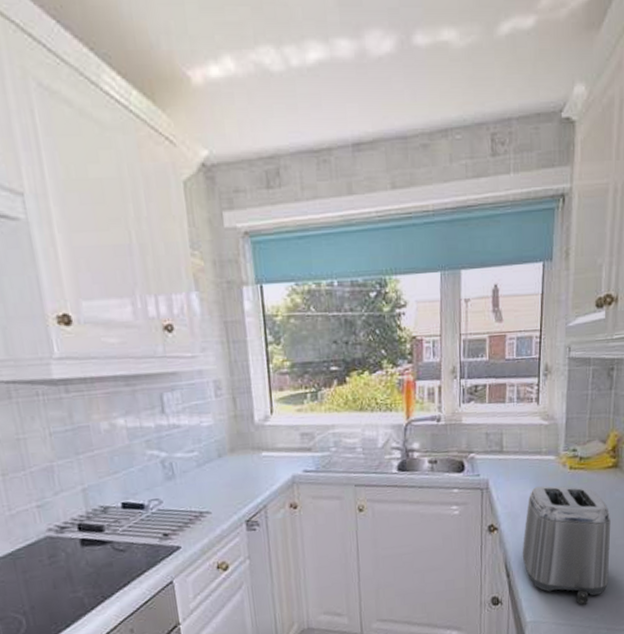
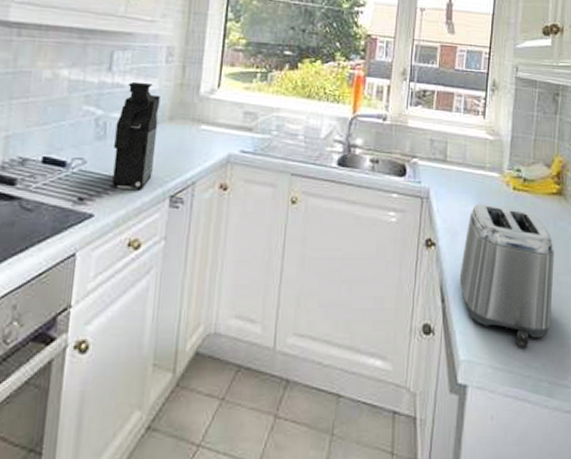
coffee maker: none [181,420,226,522] -> present [112,81,160,189]

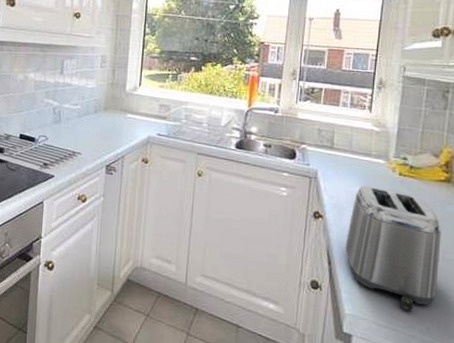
coffee maker: present [112,81,160,189] -> none [66,82,97,159]

